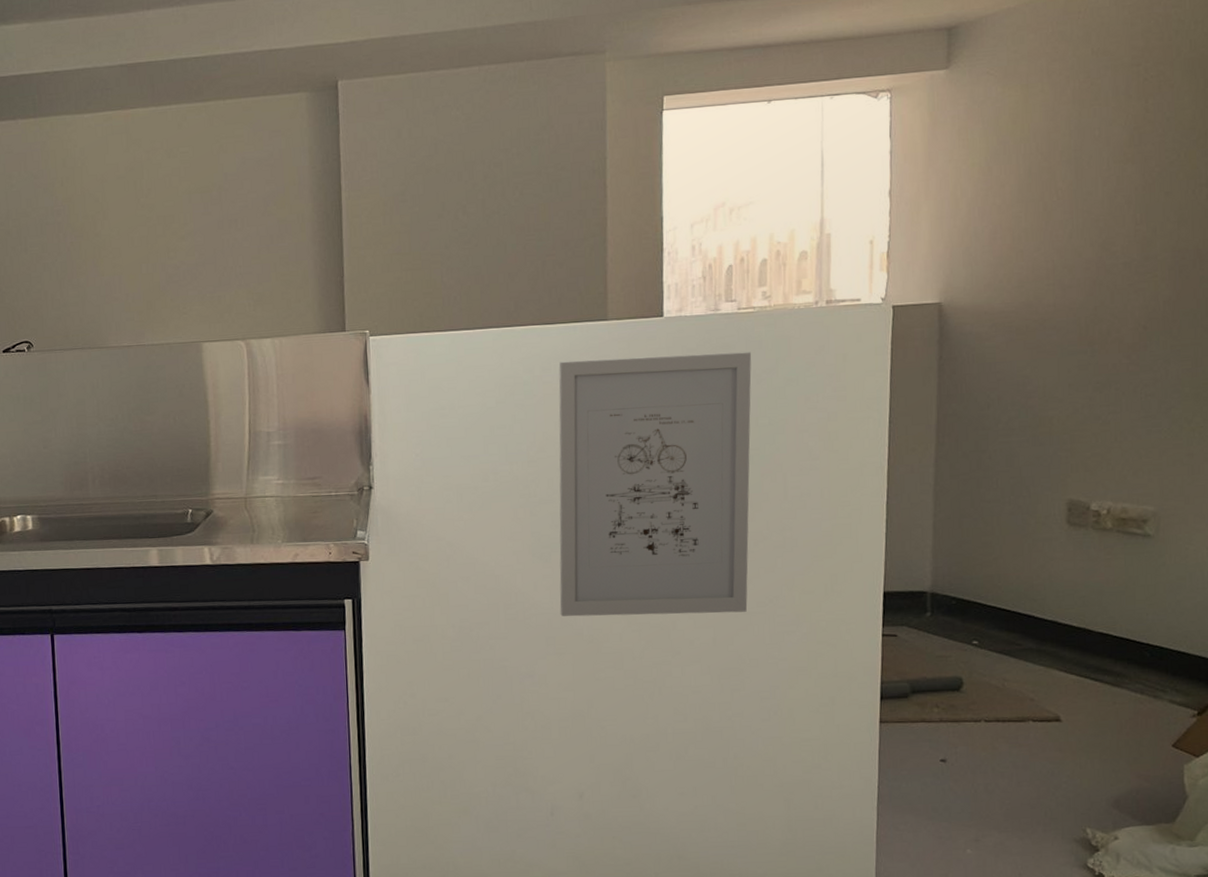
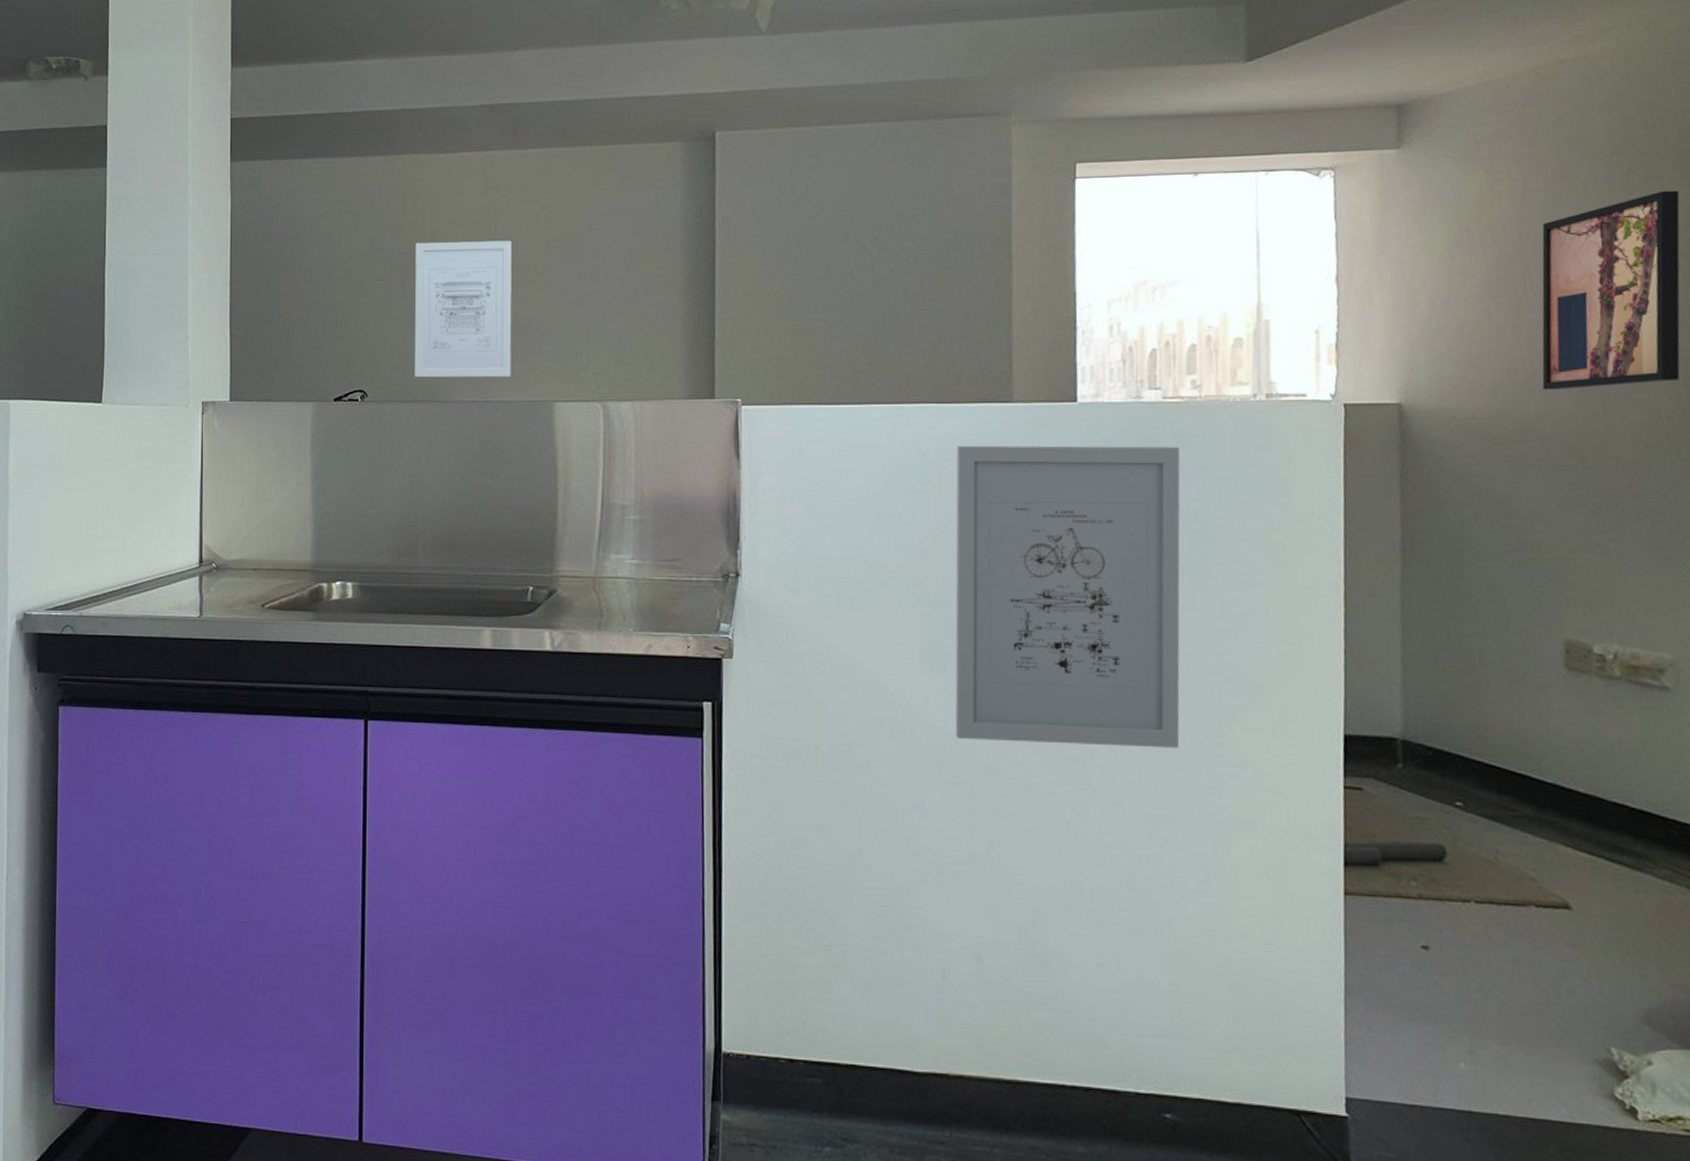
wall art: none [67,194,162,327] -> present [414,240,512,378]
wall art: none [1061,96,1187,284] -> present [1542,190,1680,390]

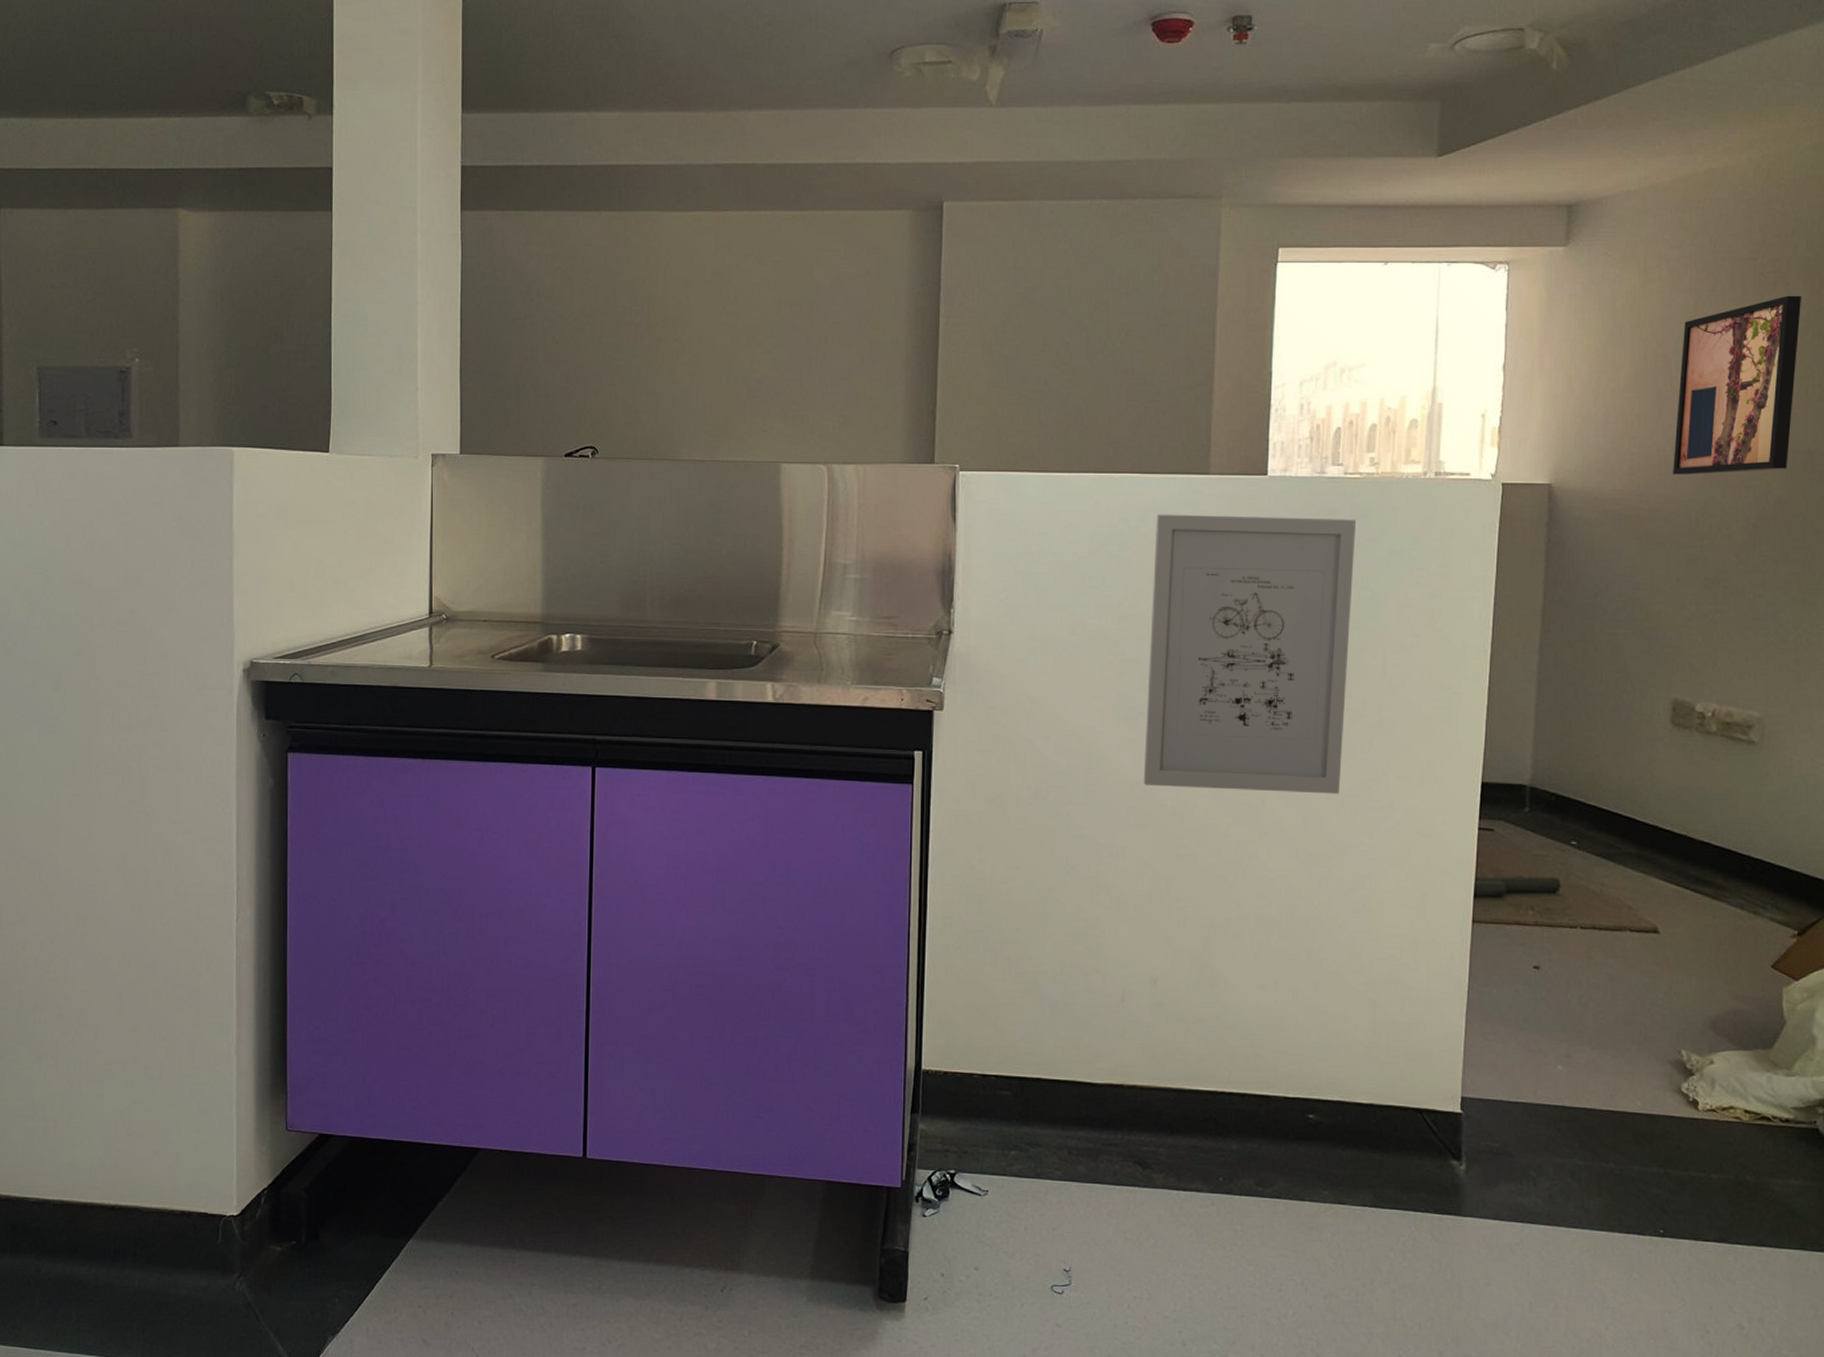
wall art: present [414,240,512,378] -> none [645,300,742,438]

